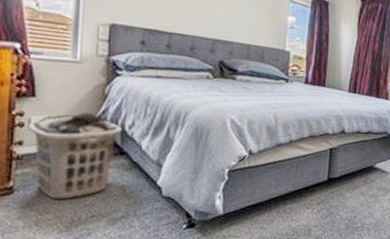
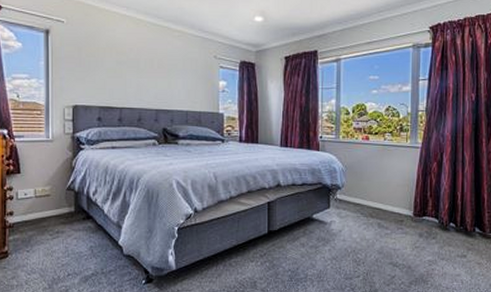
clothes hamper: present [27,111,122,200] -> none [16,183,87,261]

